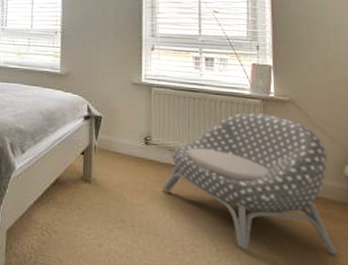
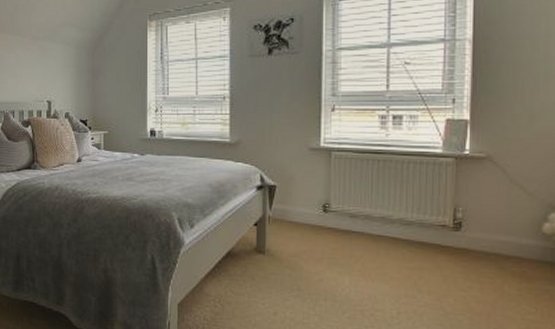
armchair: present [162,112,337,255] -> none [341,172,526,312]

